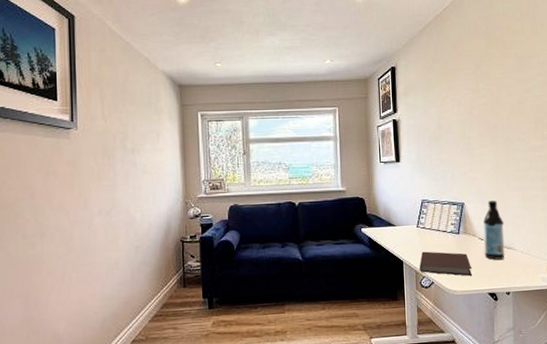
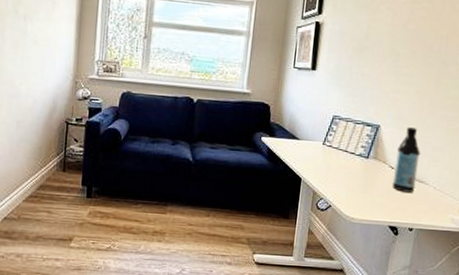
notebook: present [420,251,473,276] -> none [318,171,376,205]

